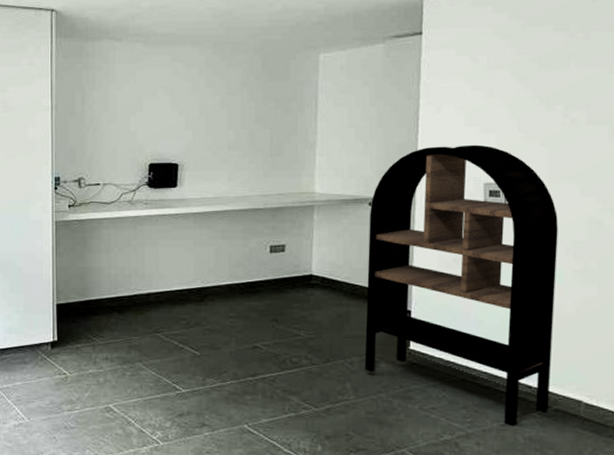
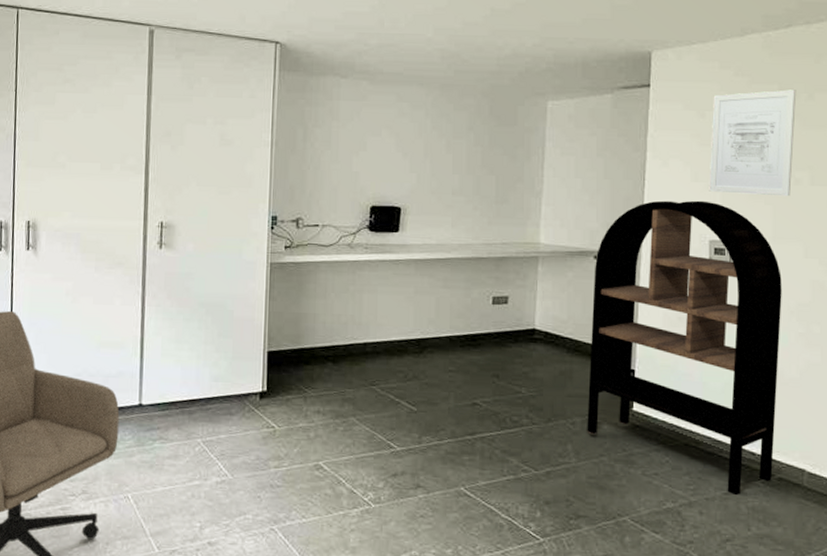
wall art: none [483,30,572,137] -> present [709,89,797,197]

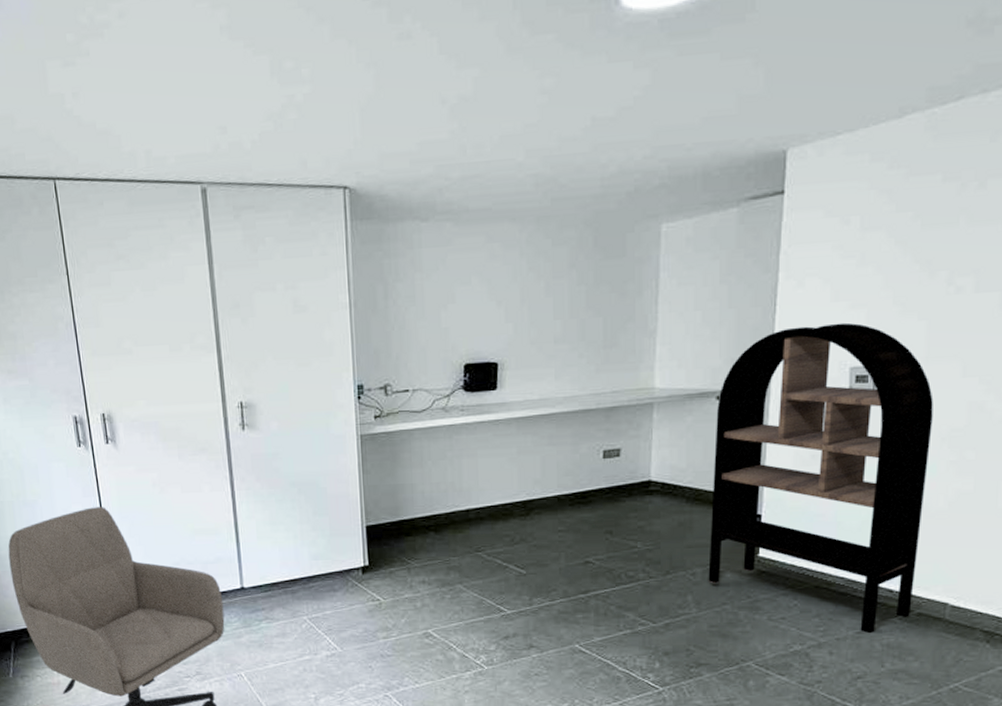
wall art: present [709,89,797,197] -> none [851,178,965,312]

